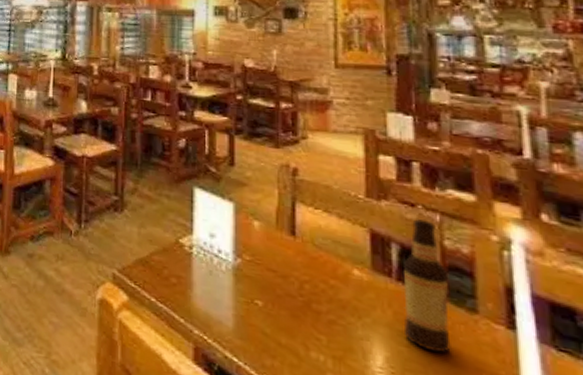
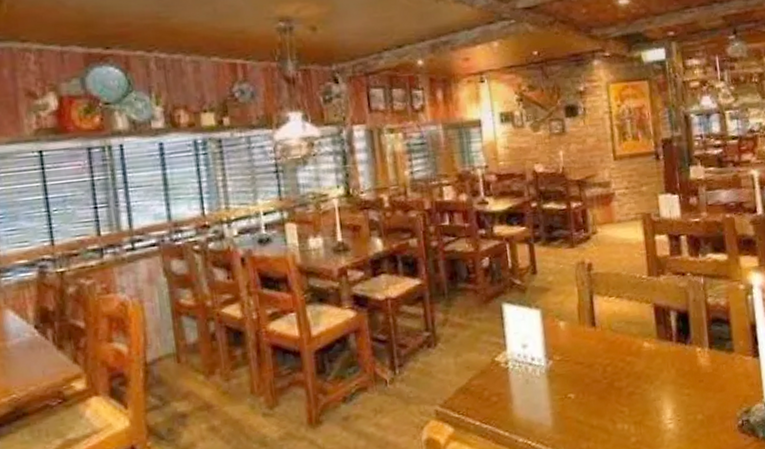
bottle: present [403,218,451,353] -> none [680,284,718,393]

